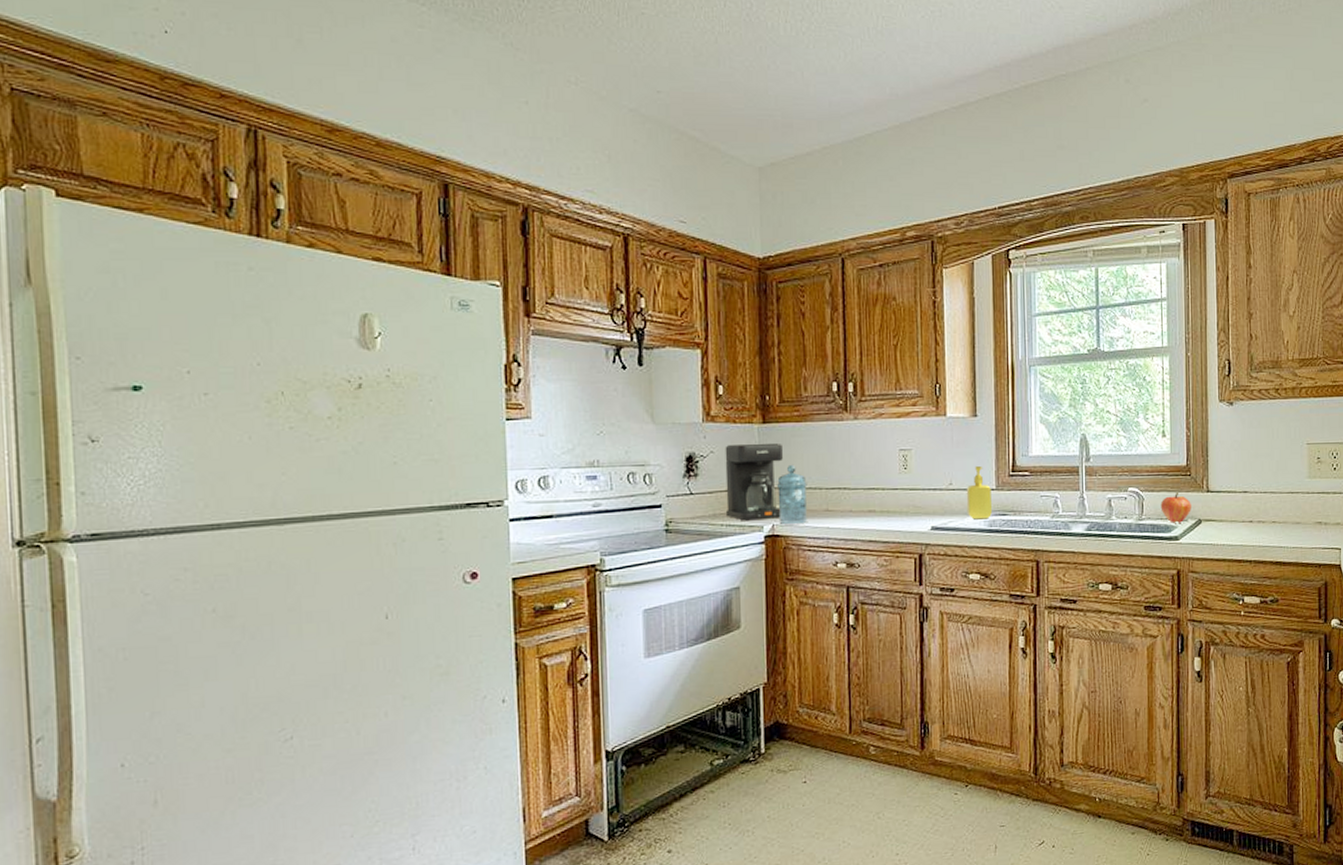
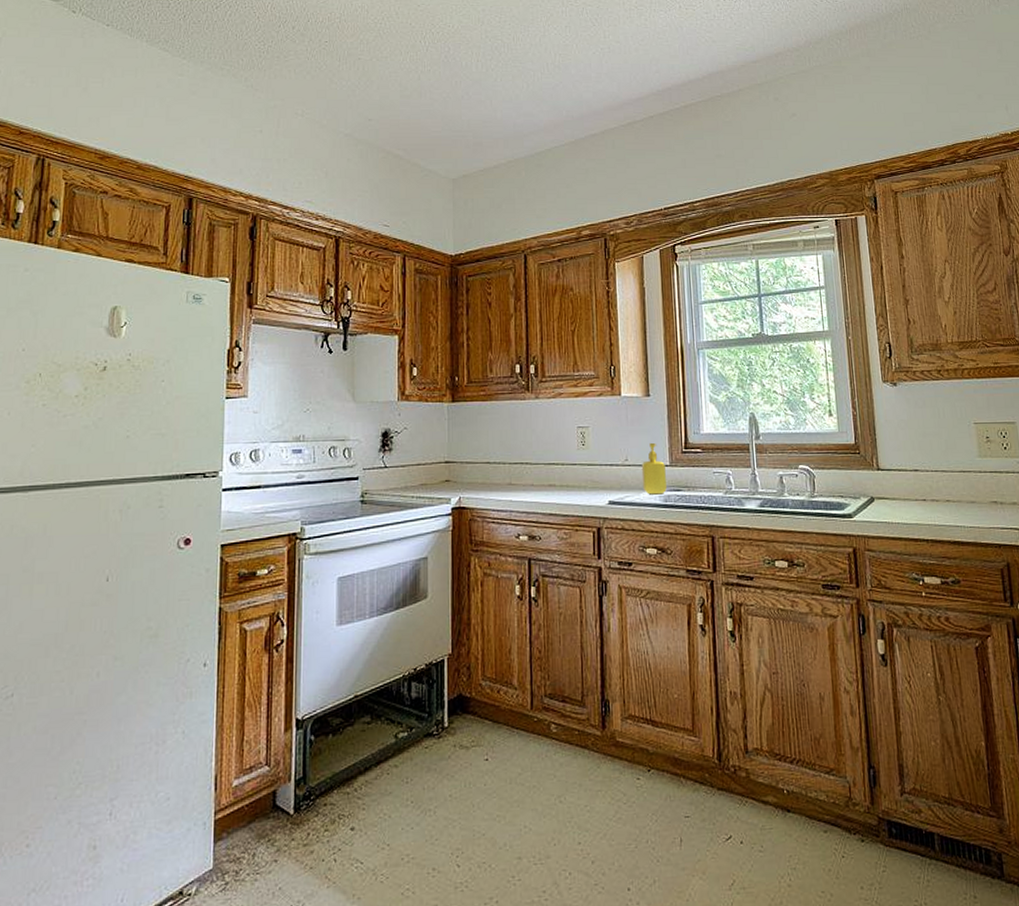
coffee maker: present [725,442,783,521] -> none [416,420,470,494]
canister: present [777,464,807,524] -> none [464,440,492,497]
fruit: present [1160,493,1191,523] -> none [831,470,863,501]

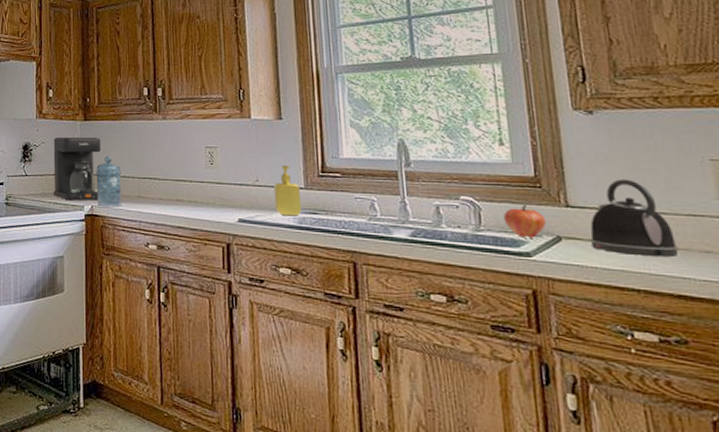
coffee maker: none [416,420,470,494] -> present [53,137,101,201]
canister: none [464,440,492,497] -> present [96,155,122,206]
fruit: none [831,470,863,501] -> present [503,205,546,238]
kettle: none [894,443,954,509] -> present [589,179,679,257]

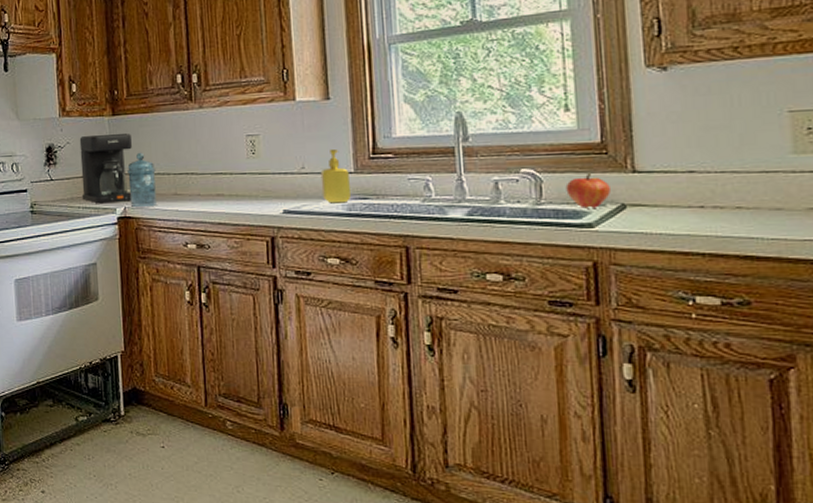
kettle: present [589,179,679,257] -> none [655,138,748,218]

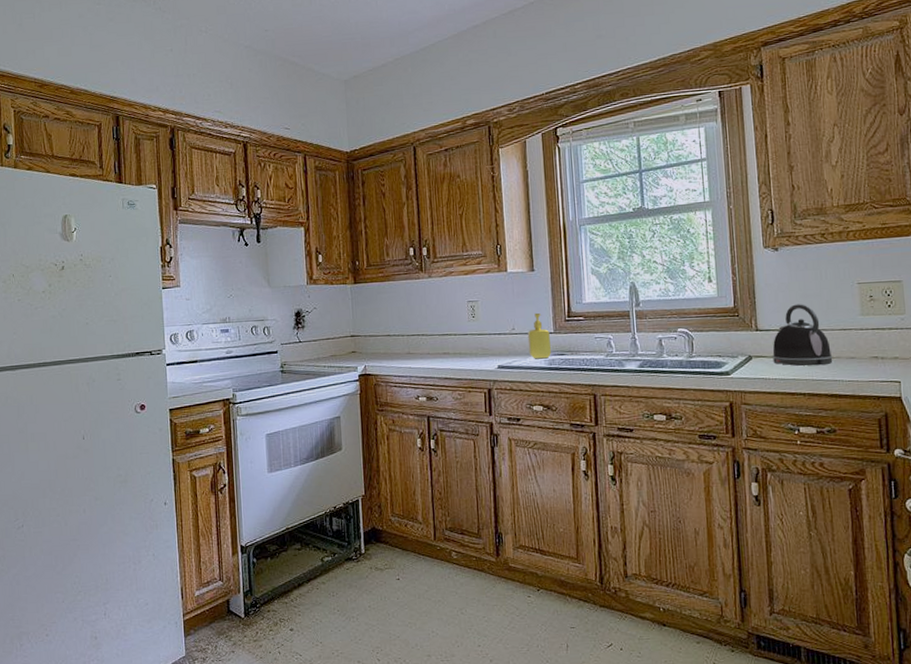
coffee maker: present [79,132,132,204] -> none [325,299,371,363]
canister: present [127,152,157,207] -> none [367,316,393,365]
fruit: present [565,174,611,208] -> none [710,332,741,360]
kettle: none [655,138,748,218] -> present [771,304,833,366]

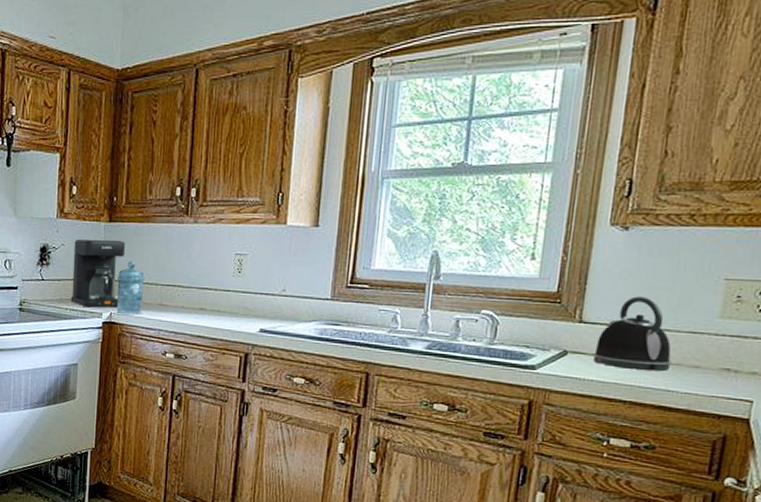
coffee maker: none [325,299,371,363] -> present [70,239,125,308]
canister: none [367,316,393,365] -> present [116,260,145,314]
soap dispenser: present [527,312,551,359] -> none [297,274,326,327]

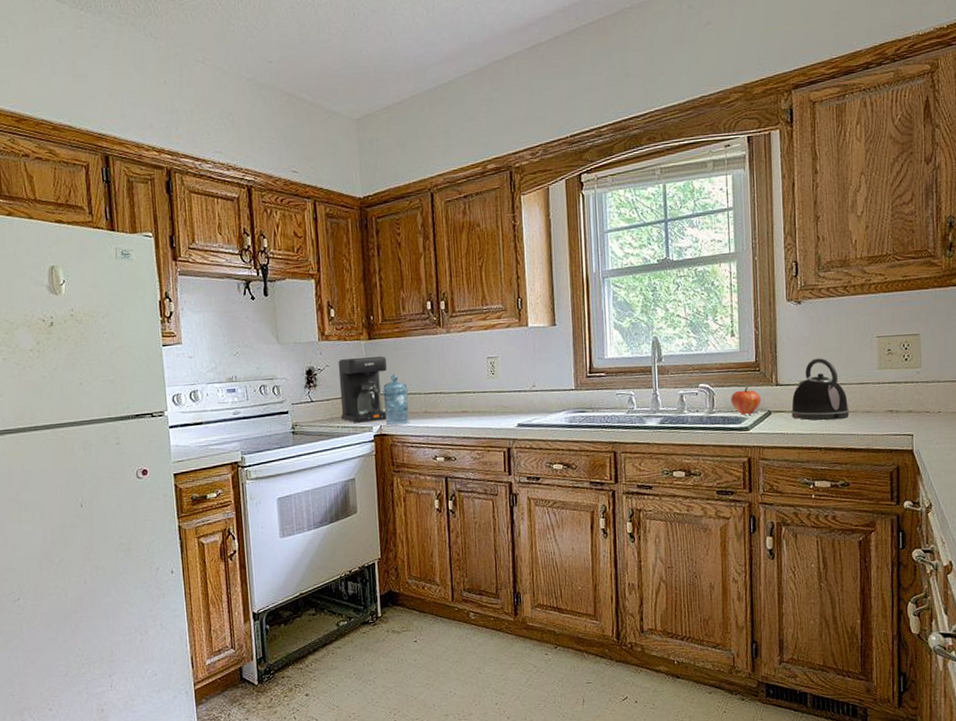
fruit: none [517,320,557,352] -> present [730,387,761,415]

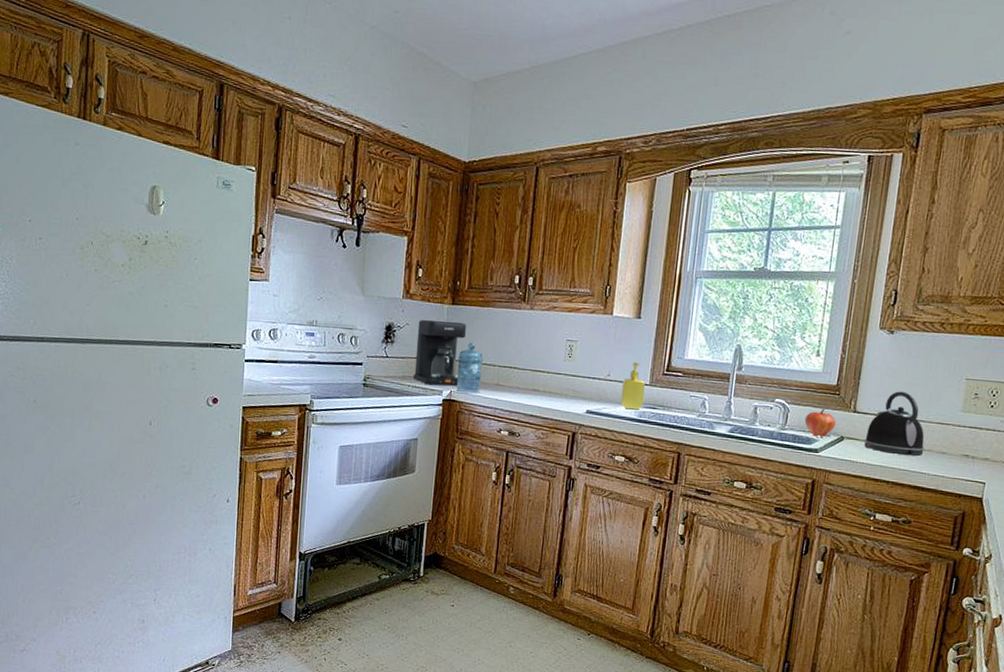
soap dispenser: none [548,369,572,417] -> present [620,361,645,410]

